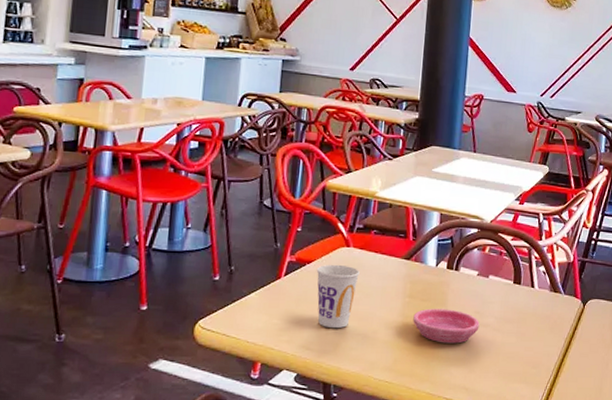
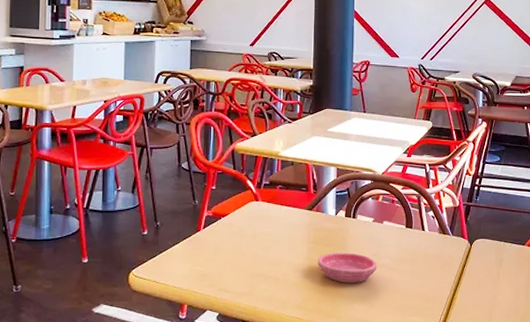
cup: present [316,264,360,328] -> none [230,217,268,272]

